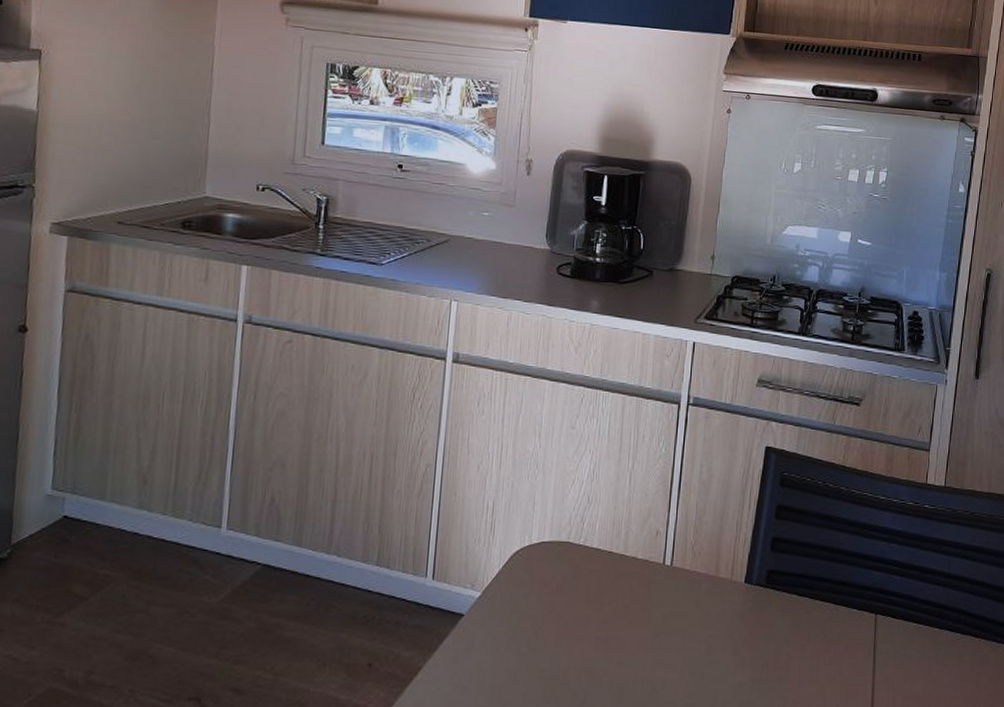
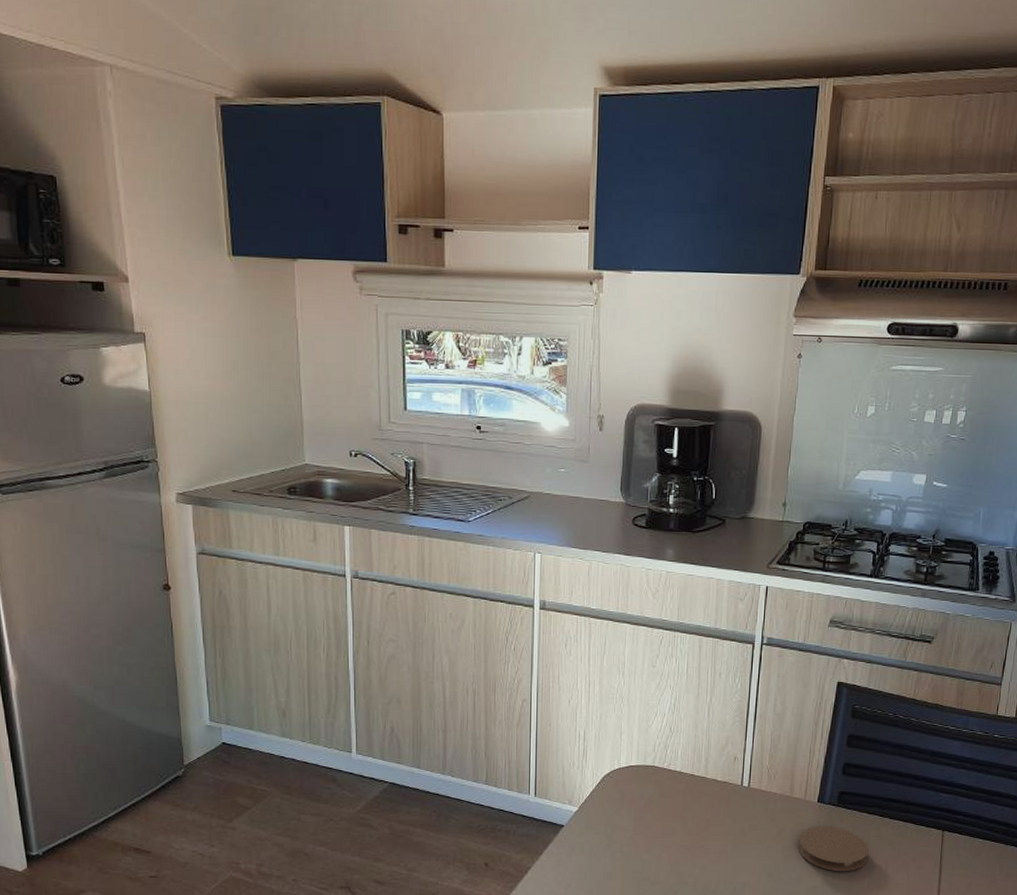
coaster: none [723,610,799,665] -> present [798,825,869,872]

